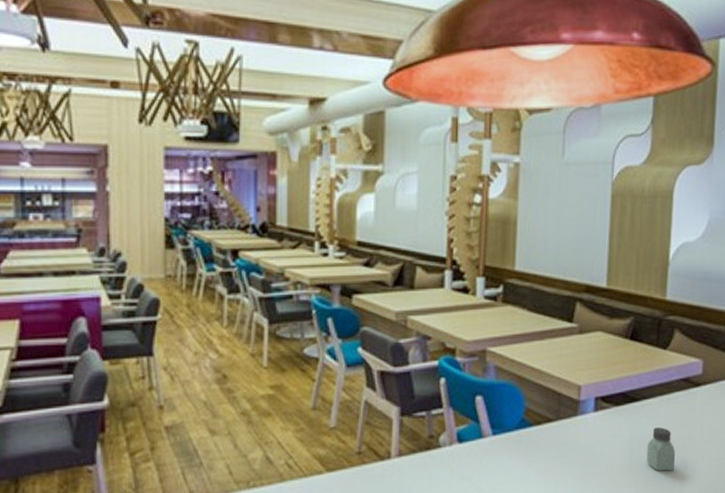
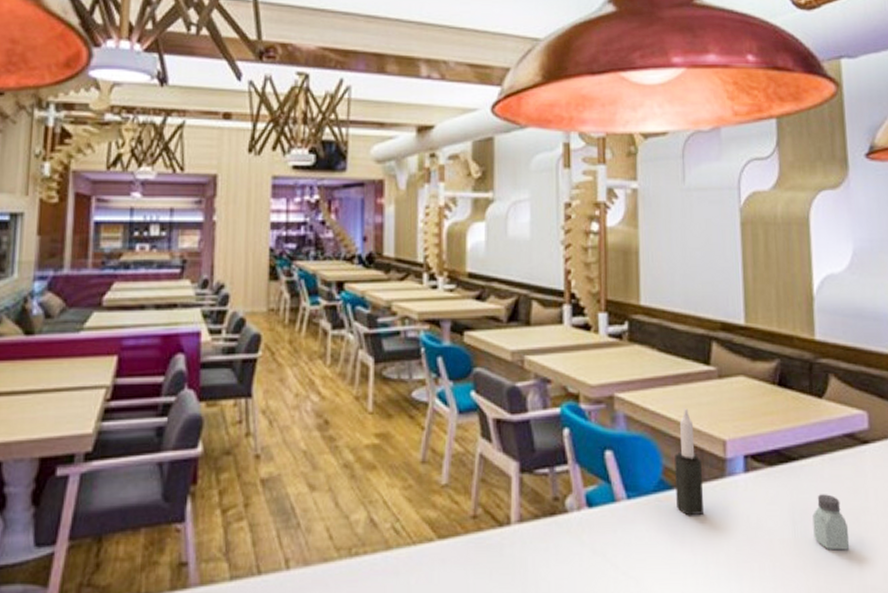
candle: none [534,360,559,448] -> present [675,409,704,516]

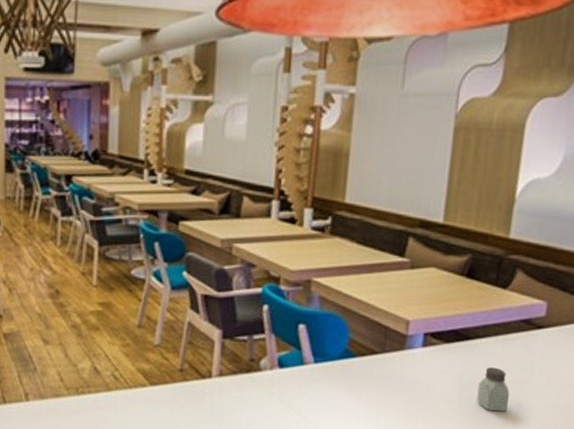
candle: present [675,409,704,516] -> none [357,293,386,379]

